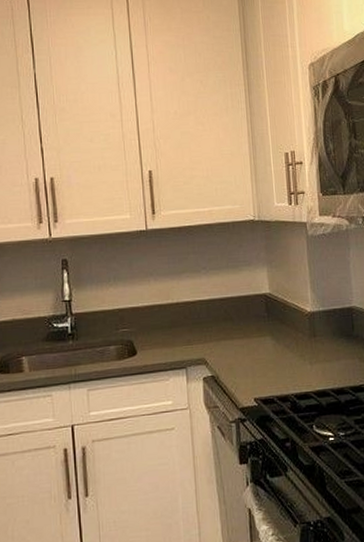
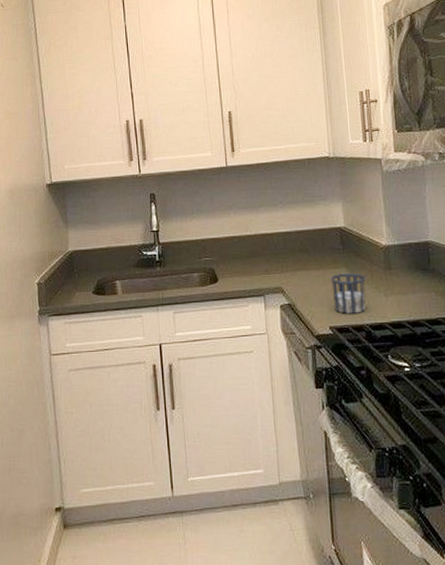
cup: none [256,341,291,384] -> present [331,273,366,314]

